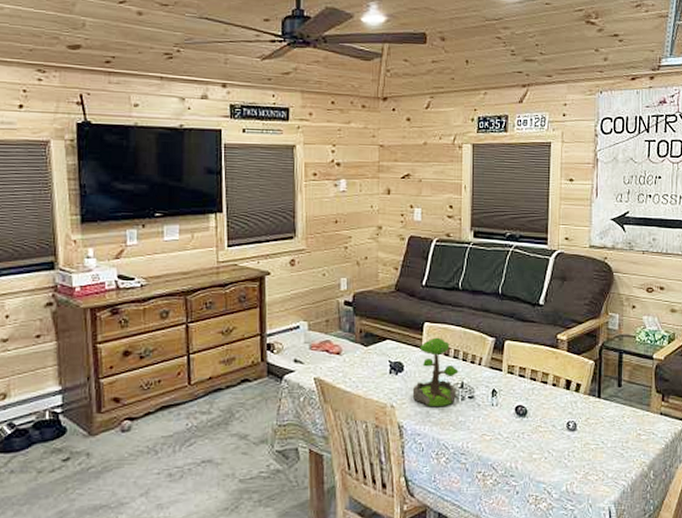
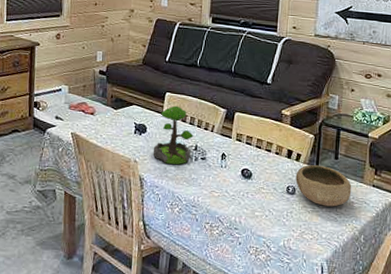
bowl: none [576,395,638,441] -> present [295,165,352,207]

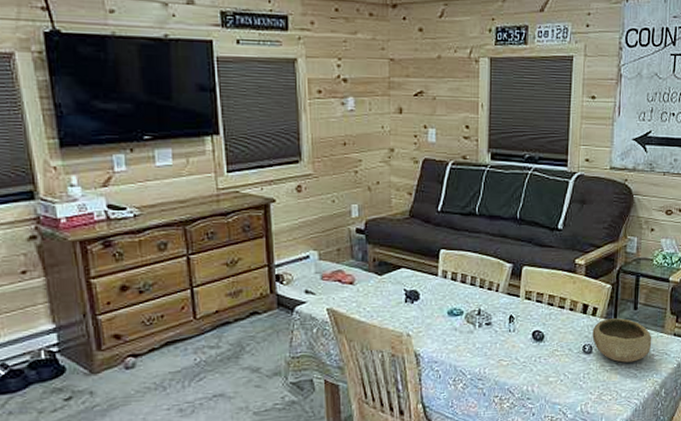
plant: present [153,105,194,165] -> none [429,264,476,335]

